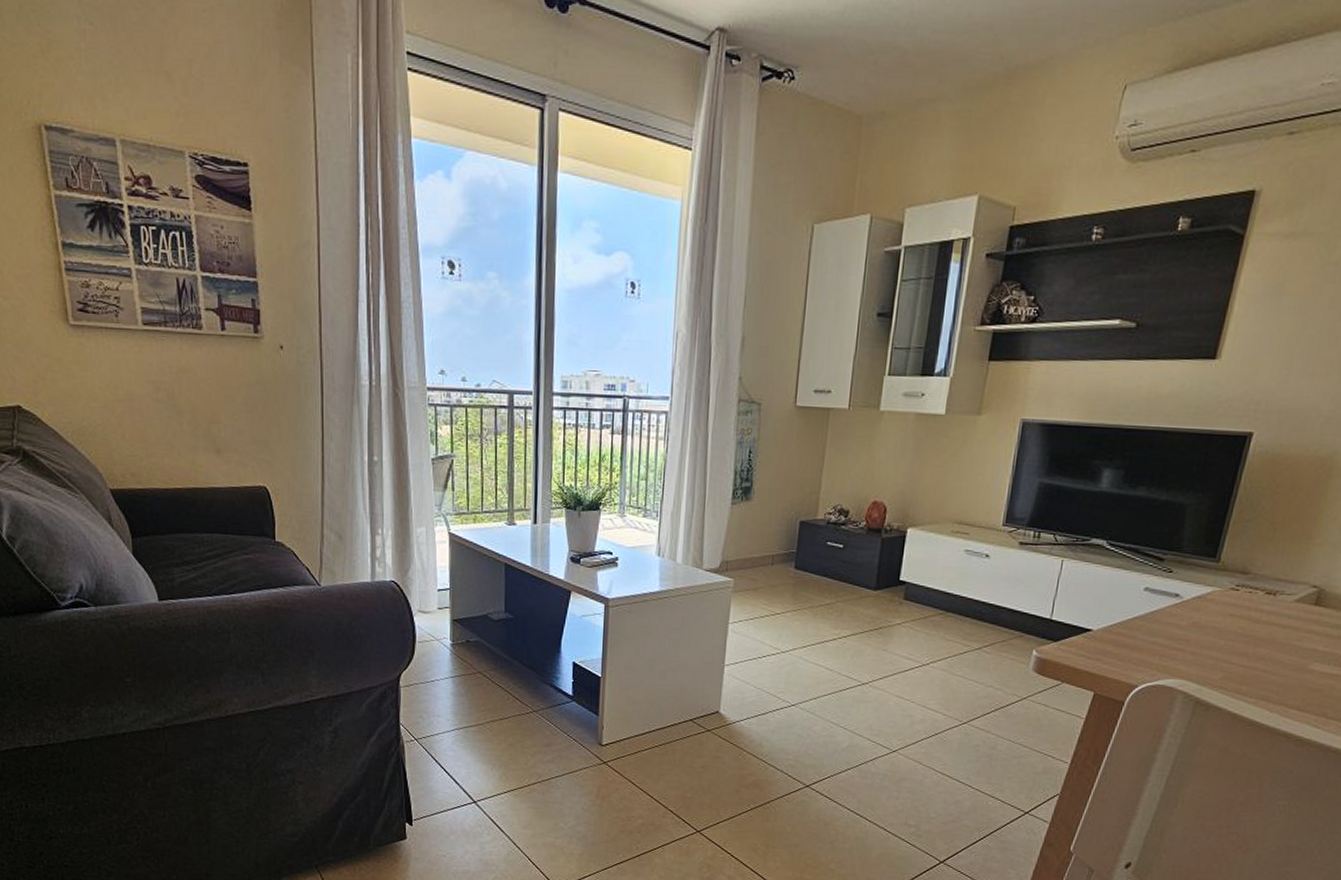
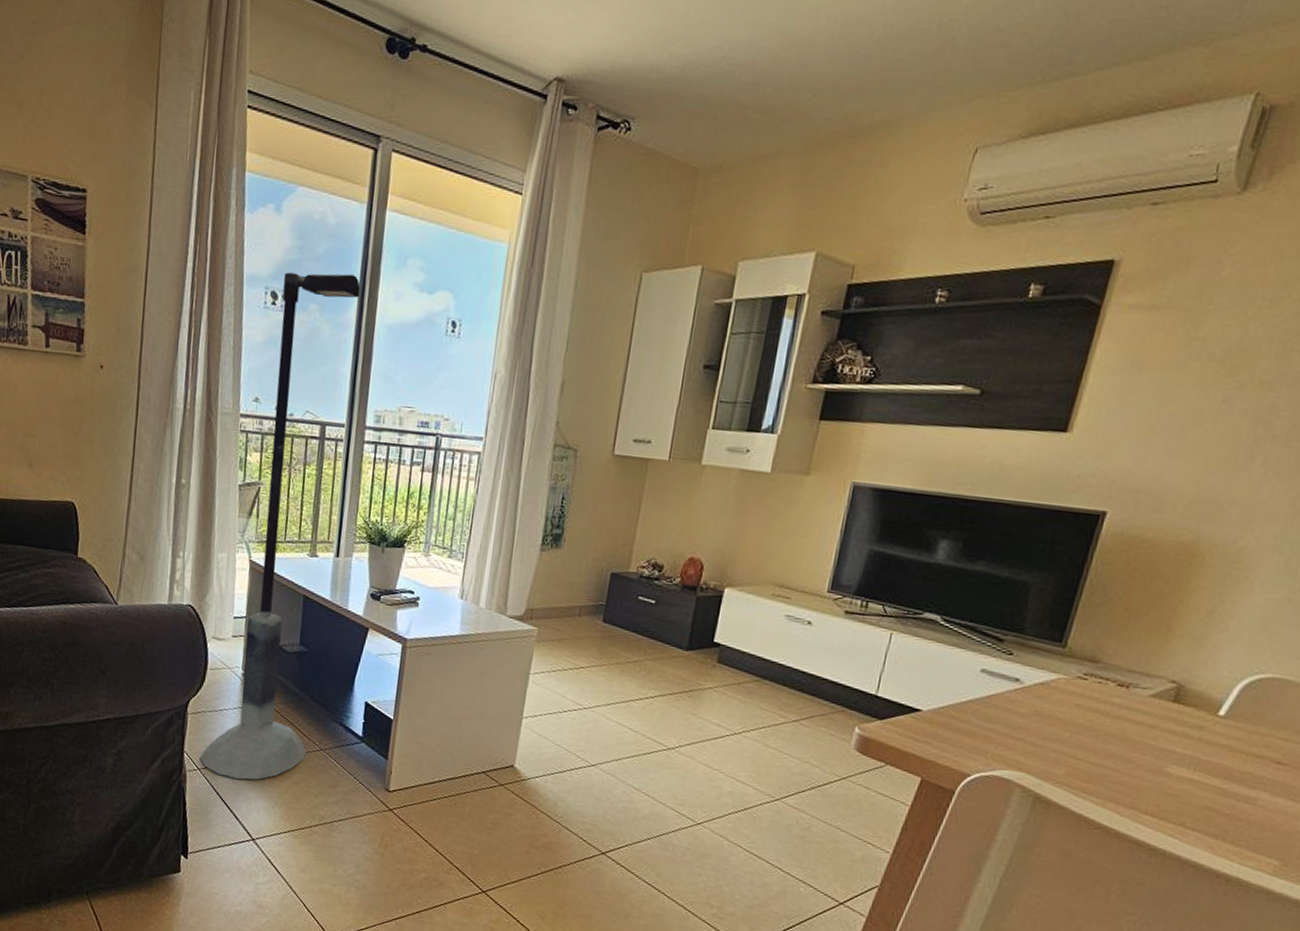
floor lamp: none [416,239,537,746] -> present [200,272,361,780]

